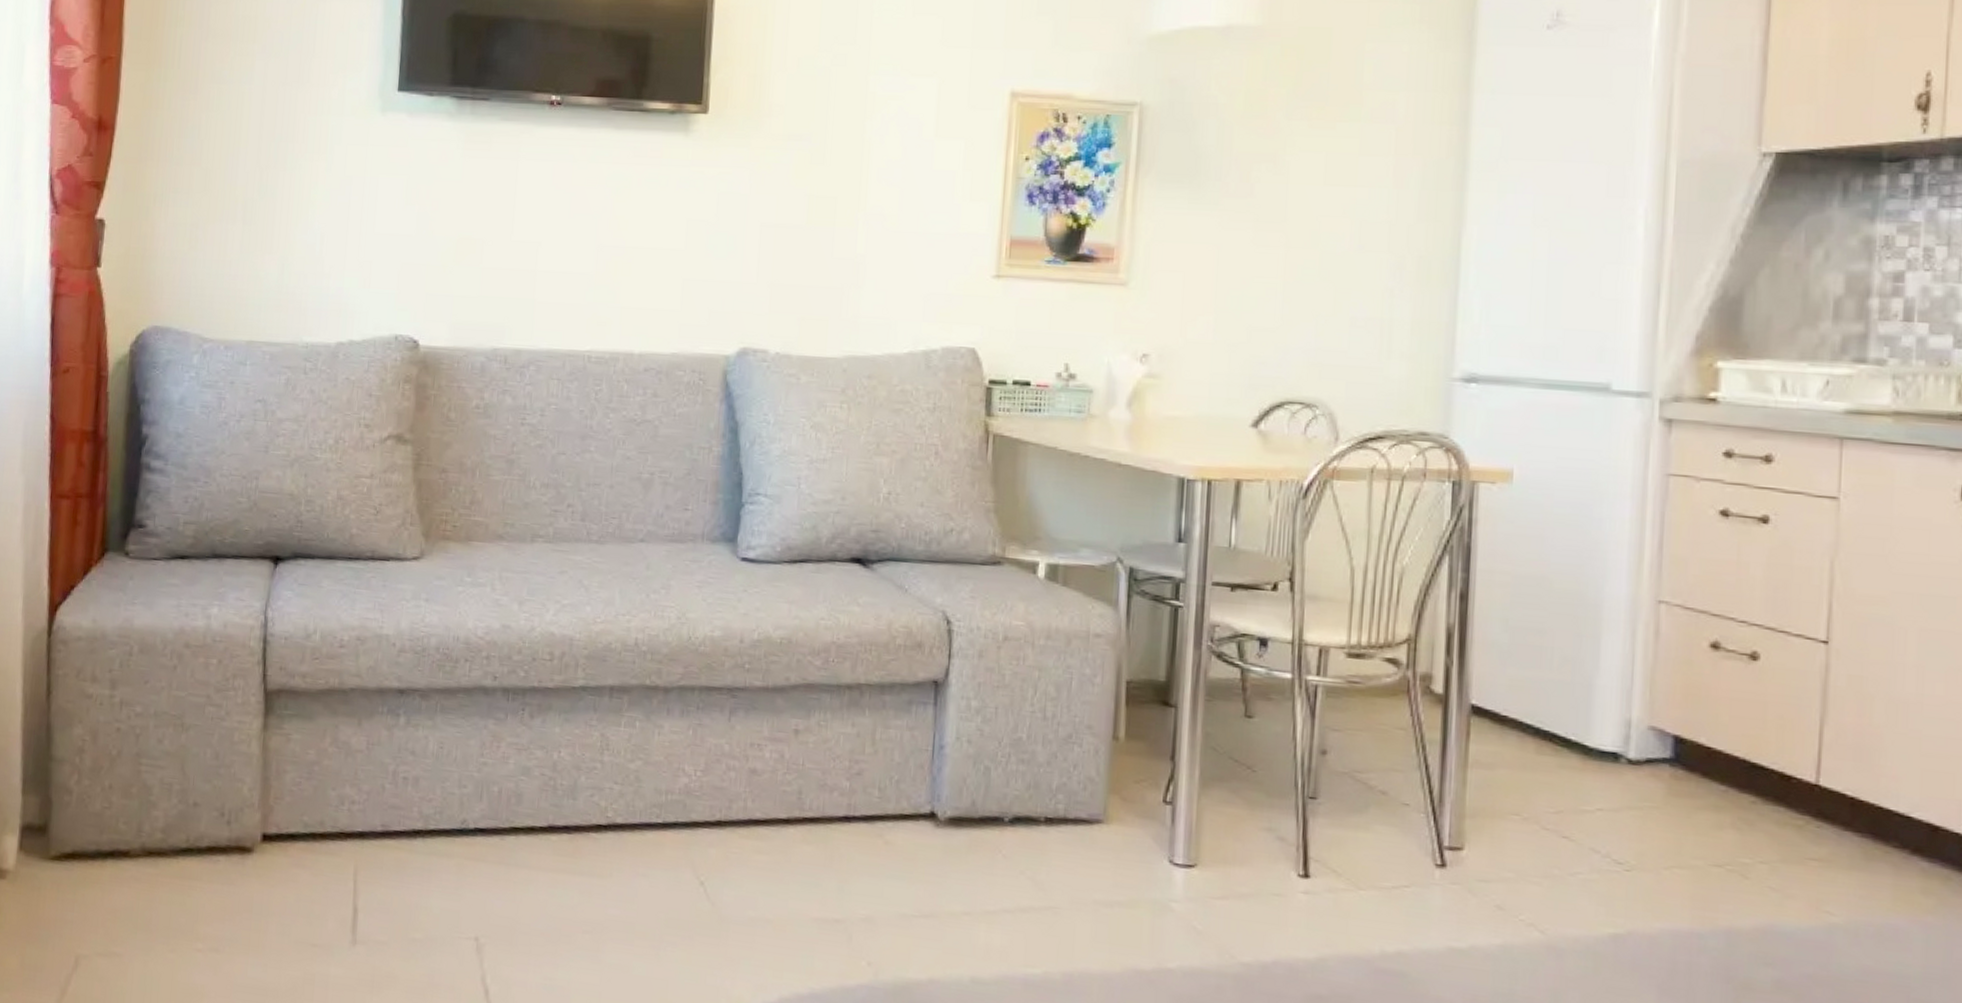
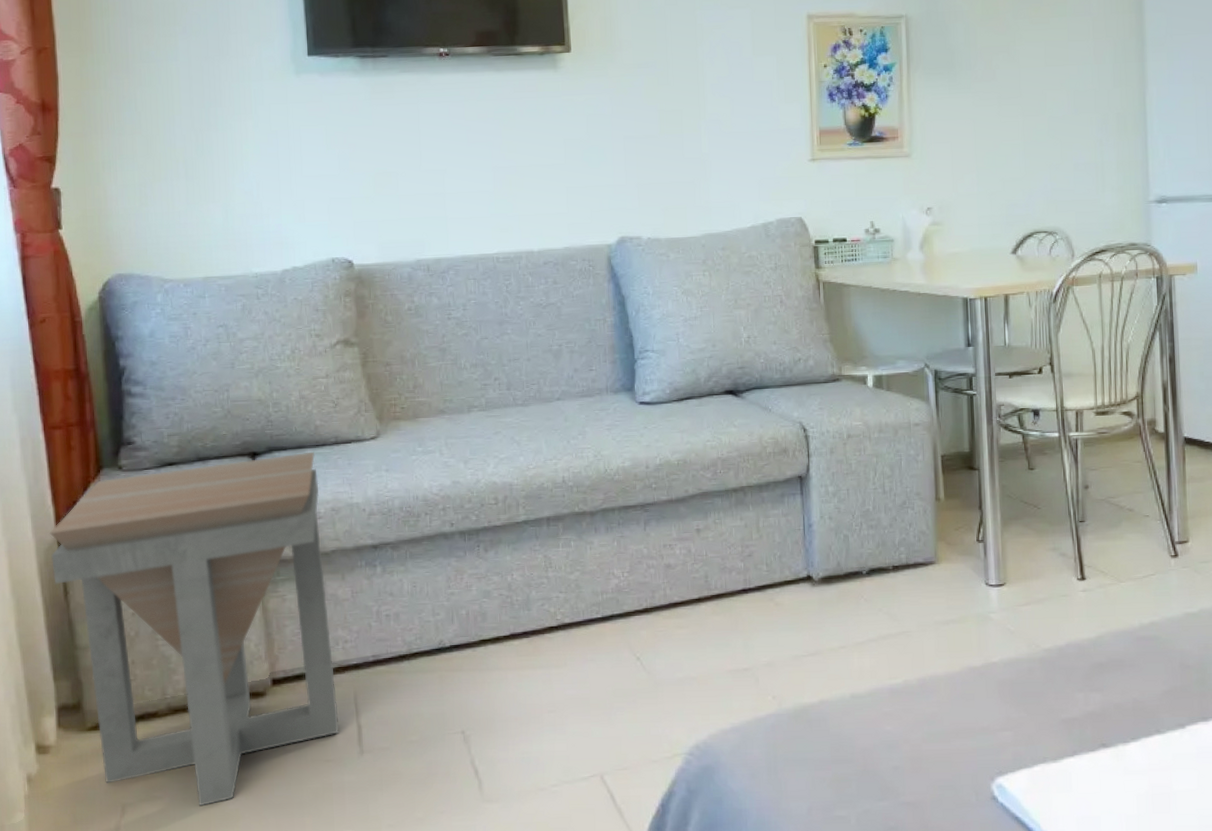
side table: none [37,564,346,974] -> present [49,451,339,807]

